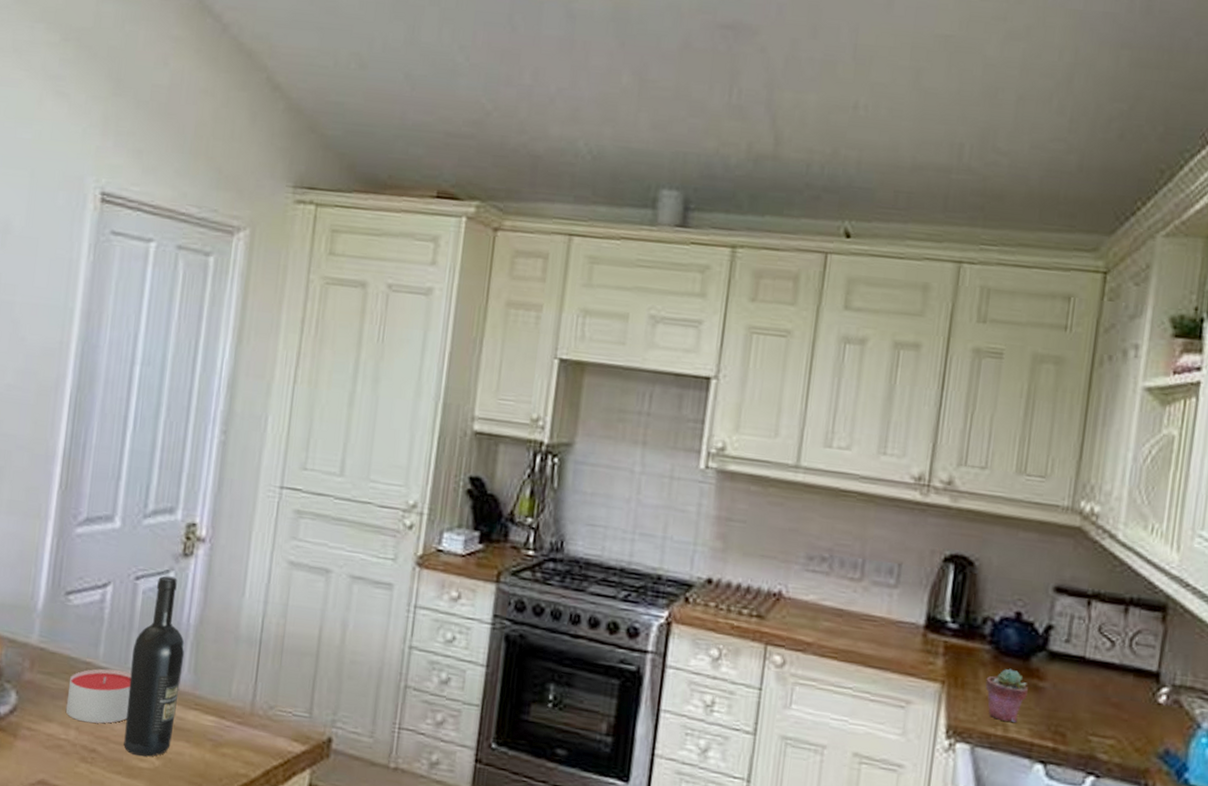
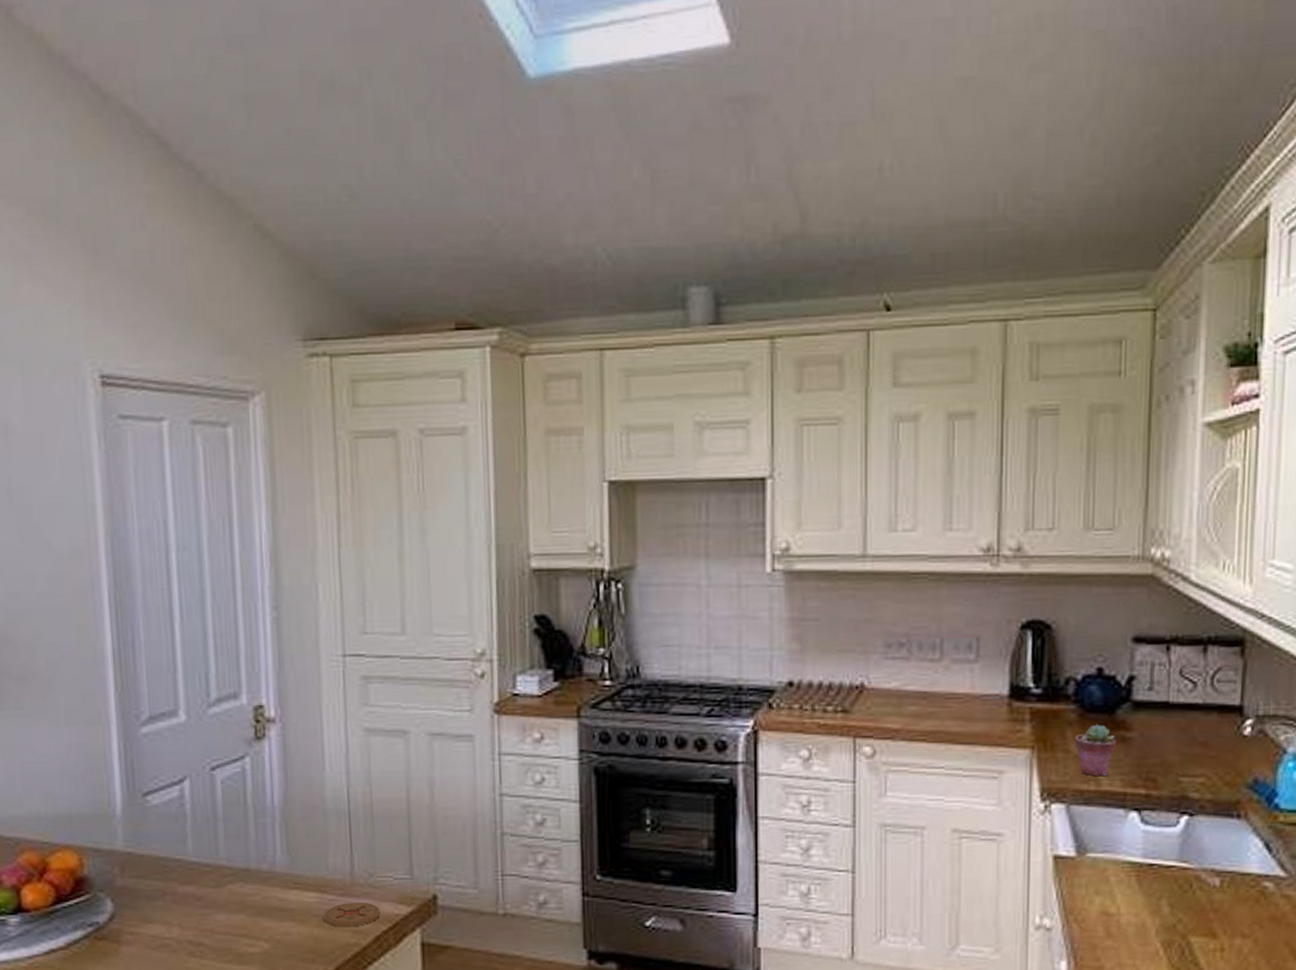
candle: present [65,669,132,724] -> none [163,863,229,918]
wine bottle: present [124,575,185,757] -> none [221,762,277,942]
coaster: none [217,731,275,758] -> present [323,902,381,927]

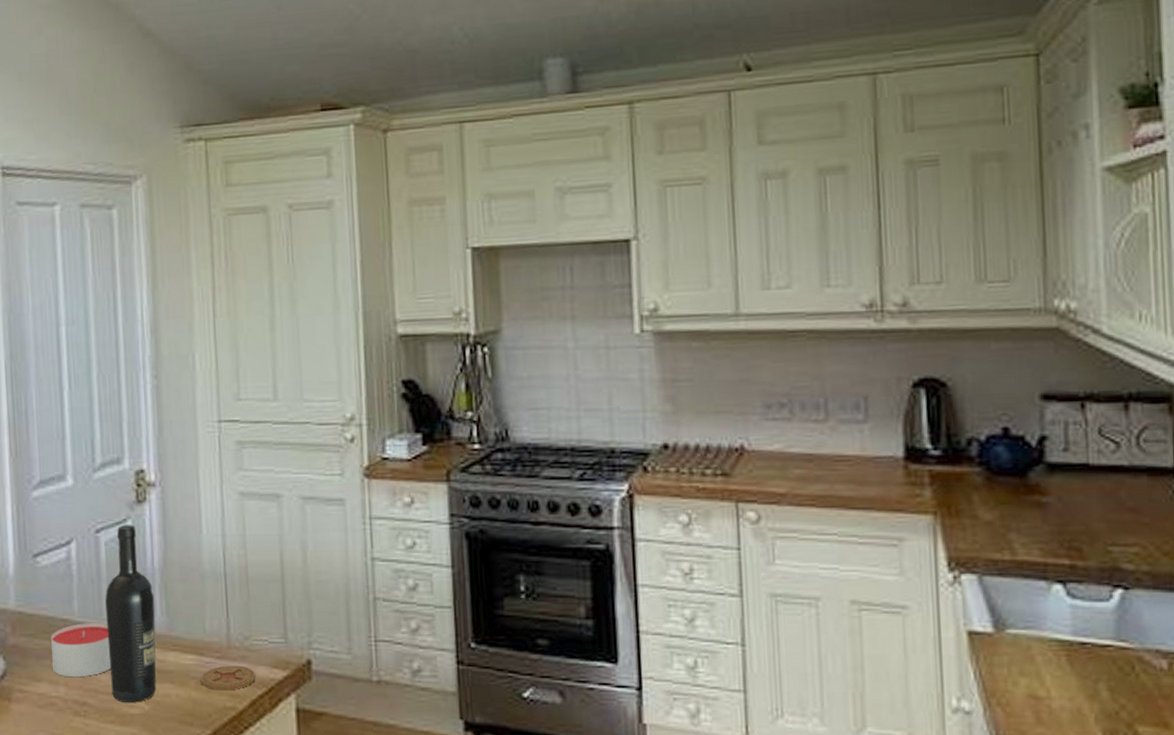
candle: none [163,863,229,918] -> present [51,623,112,678]
wine bottle: none [221,762,277,942] -> present [105,525,157,703]
potted succulent: present [1074,724,1117,777] -> none [982,488,1032,545]

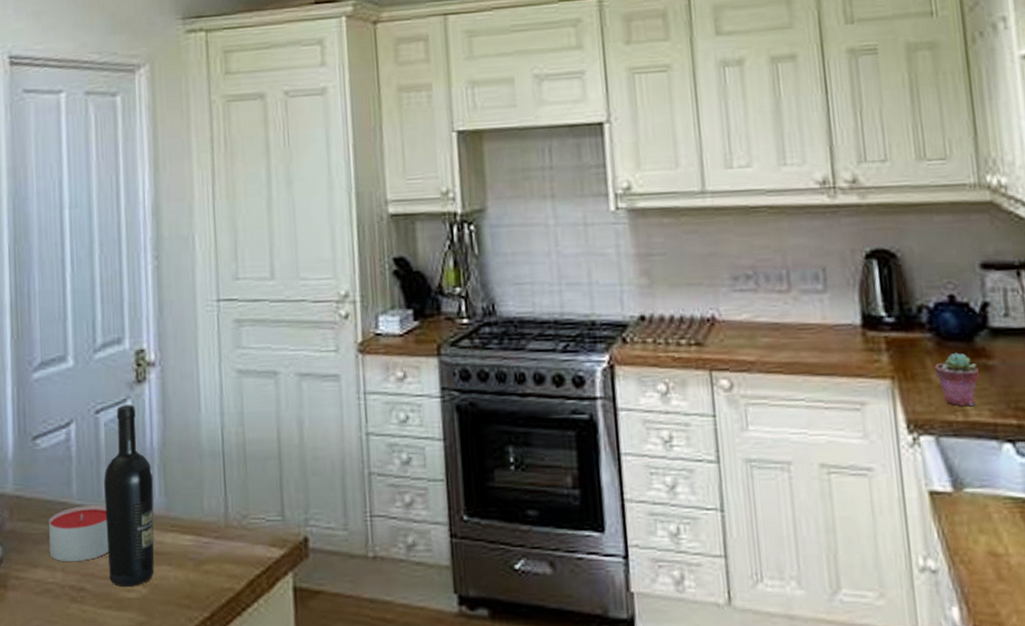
coaster: present [200,665,256,691] -> none [198,545,254,571]
potted succulent: none [982,488,1032,545] -> present [934,352,980,407]

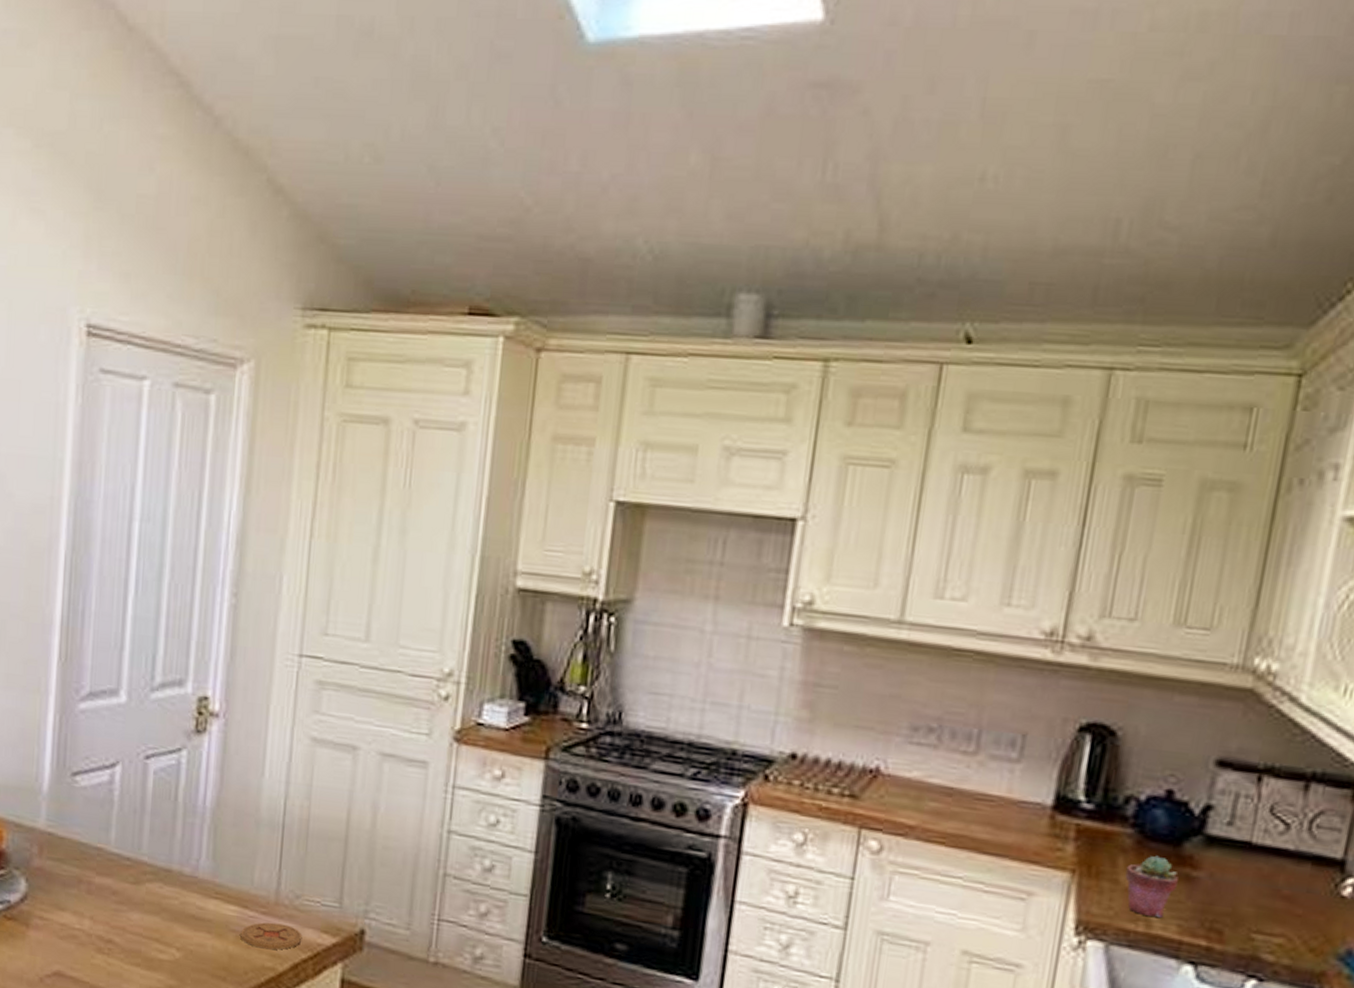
candle: present [48,505,109,562] -> none [78,855,146,913]
wine bottle: present [104,404,154,586] -> none [141,754,202,948]
coaster: none [198,545,254,571] -> present [240,922,303,950]

